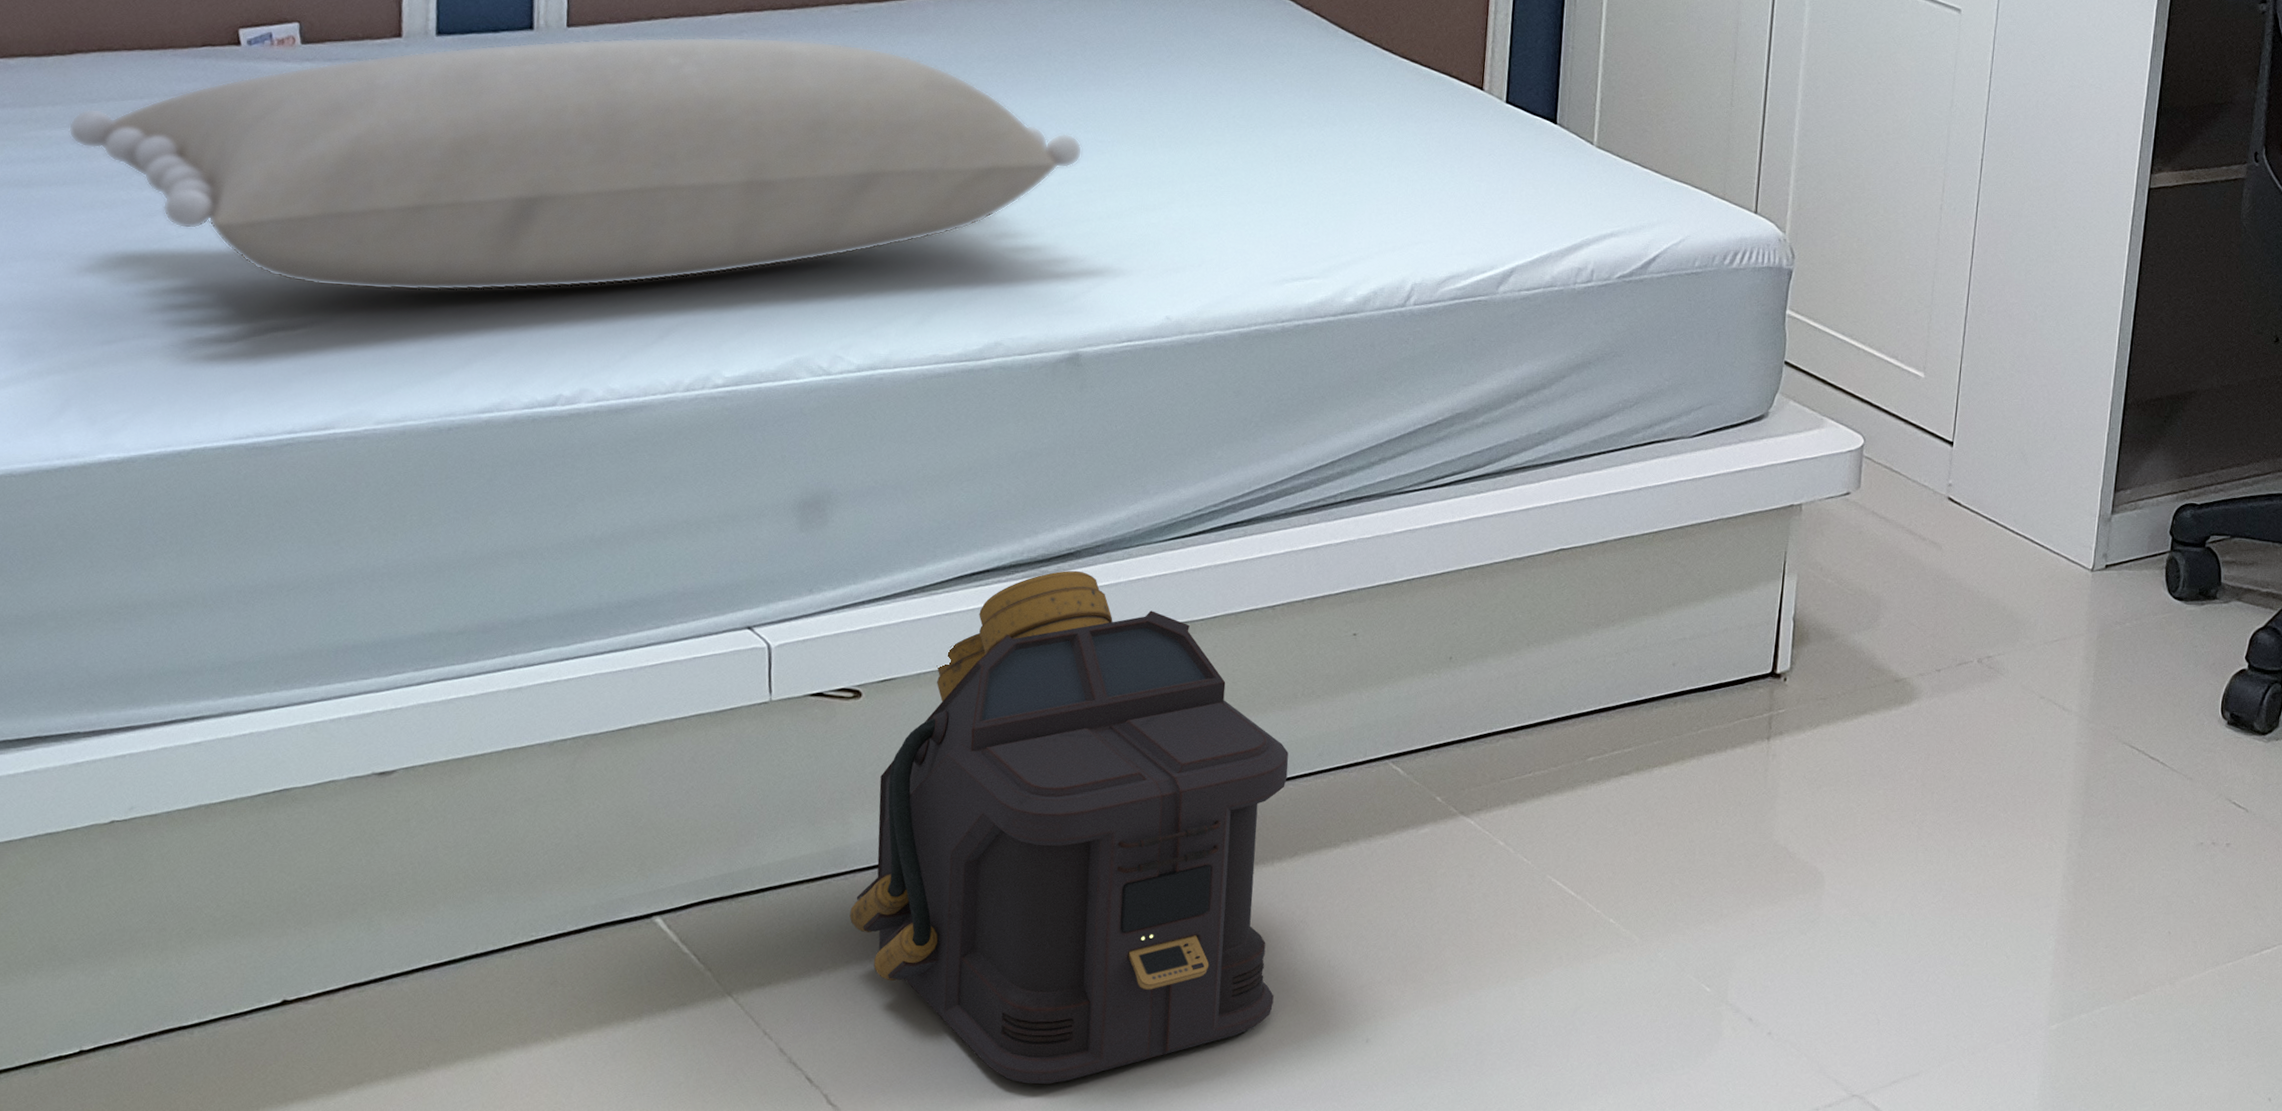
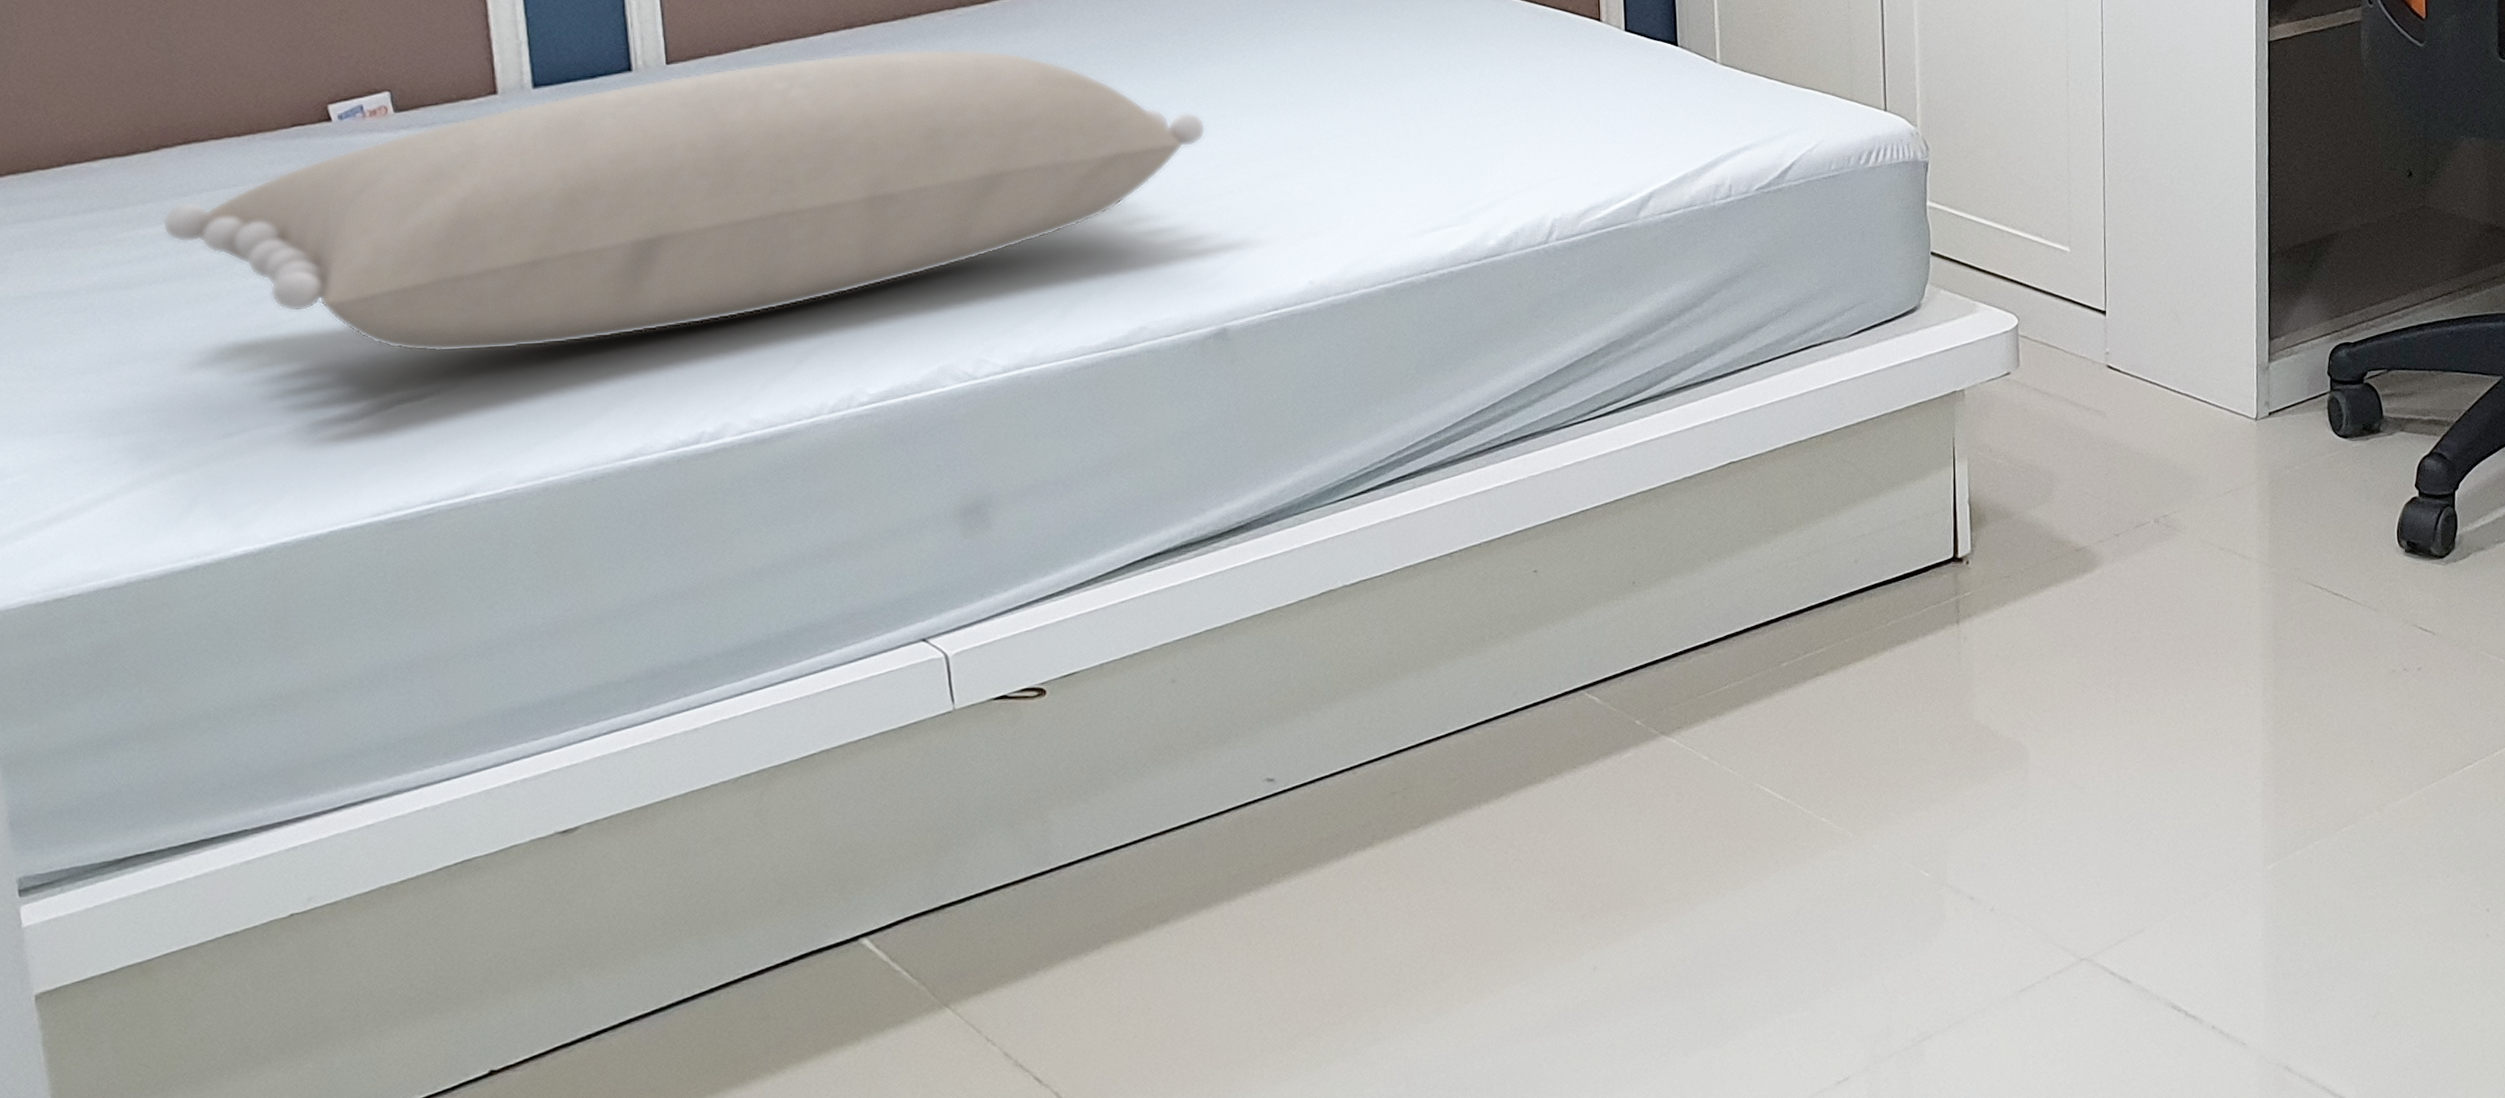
backpack: present [849,570,1289,1085] -> none [1059,542,1497,1056]

